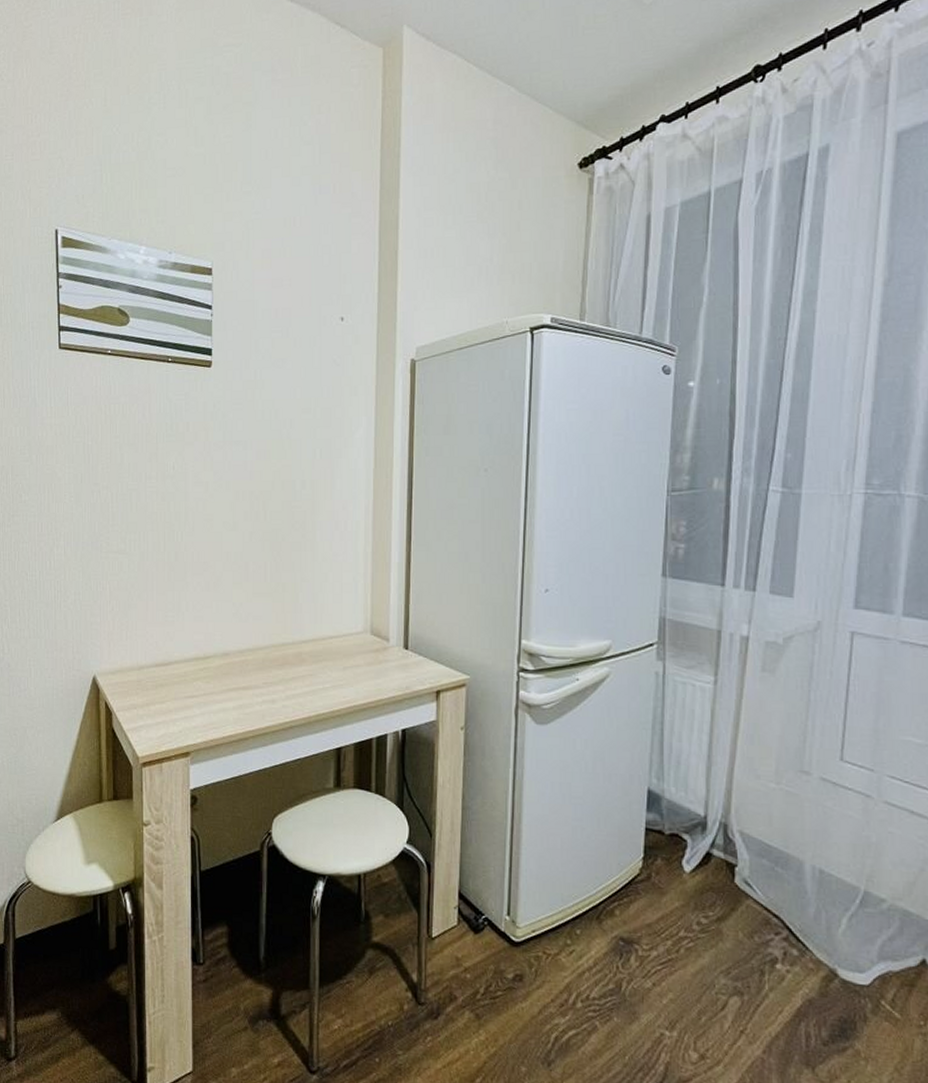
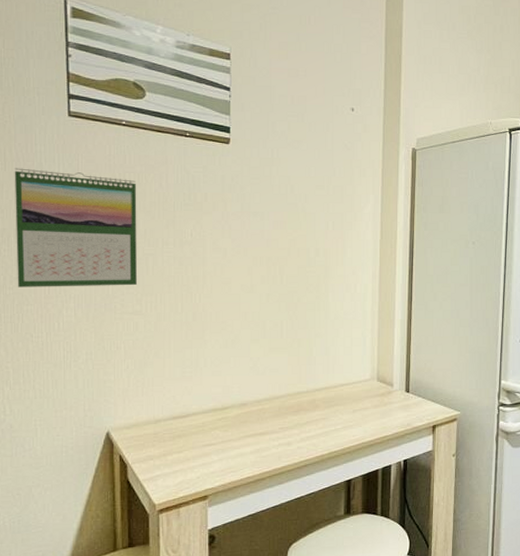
calendar: none [12,404,121,525] -> present [14,168,137,287]

